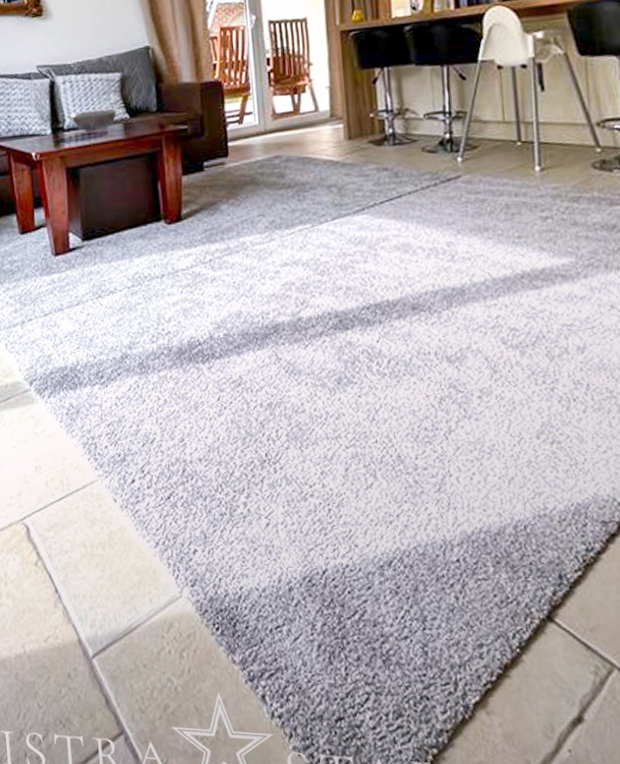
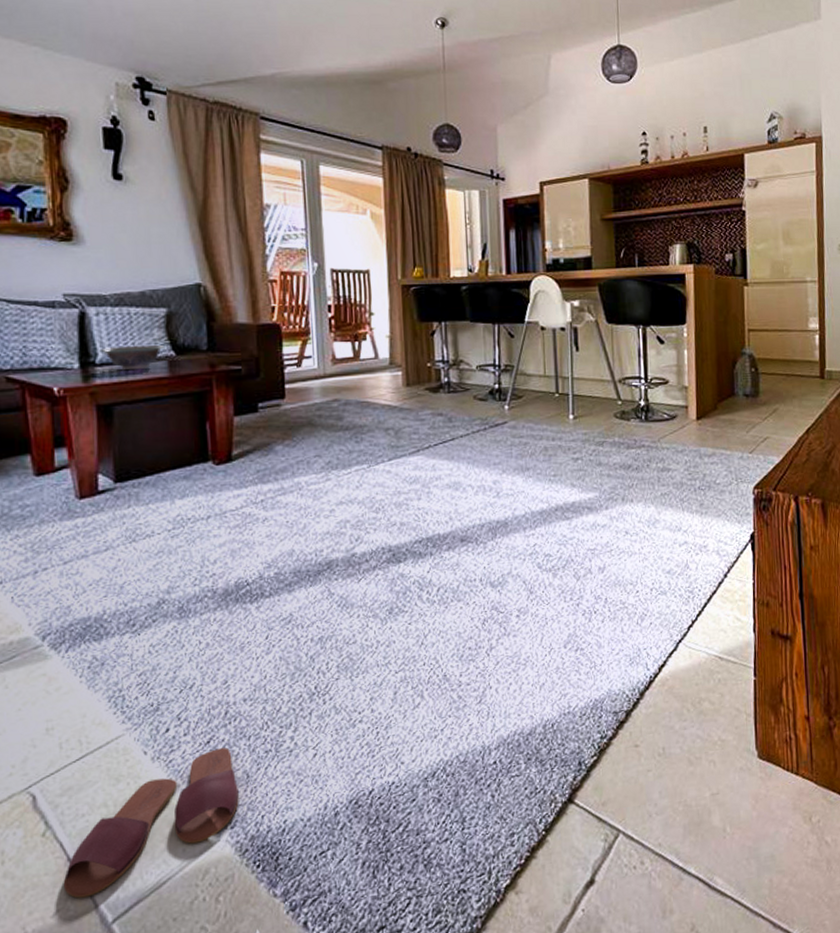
slippers: none [52,505,198,629] -> present [63,747,239,899]

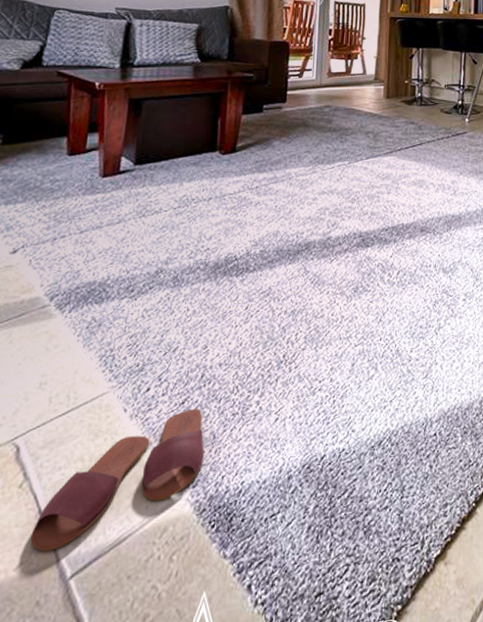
decorative bowl: present [100,344,165,371] -> none [139,52,193,72]

